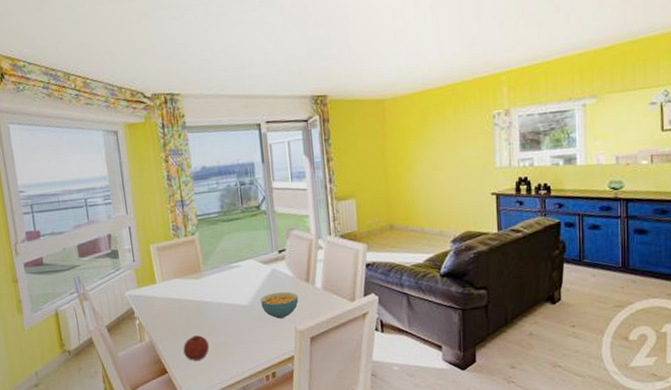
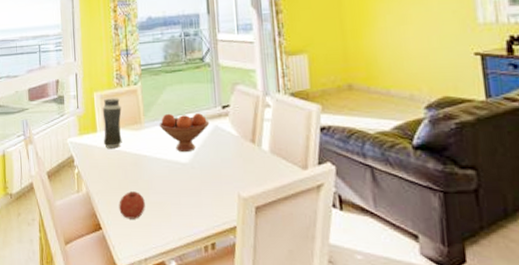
vase: none [160,249,183,298] -> present [102,98,122,148]
fruit bowl: none [218,259,268,296] -> present [159,113,210,153]
cereal bowl: present [261,291,299,319] -> none [201,151,243,181]

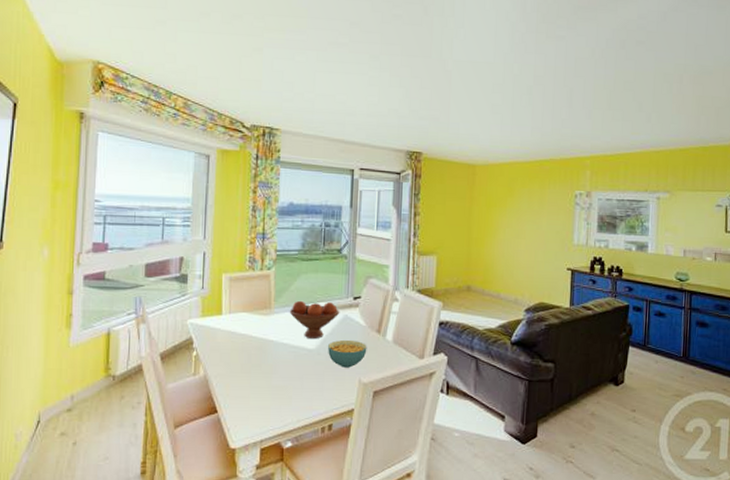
vase: present [102,98,122,148] -> none [227,281,252,332]
fruit: present [119,190,145,219] -> none [238,374,266,403]
cereal bowl: none [201,151,243,181] -> present [328,339,367,368]

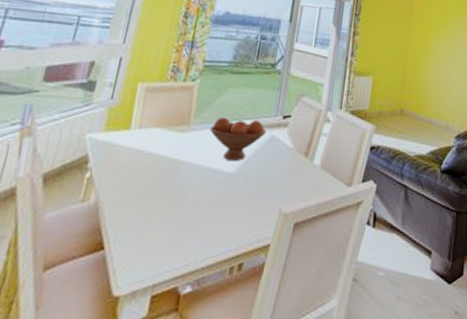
cereal bowl: present [328,339,367,368] -> none [248,163,292,195]

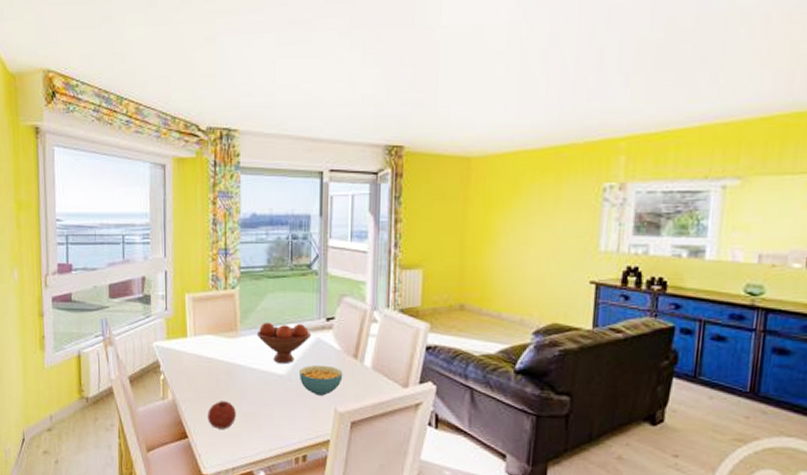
fruit: none [134,201,171,237] -> present [208,400,236,429]
cereal bowl: none [248,163,292,195] -> present [300,365,343,396]

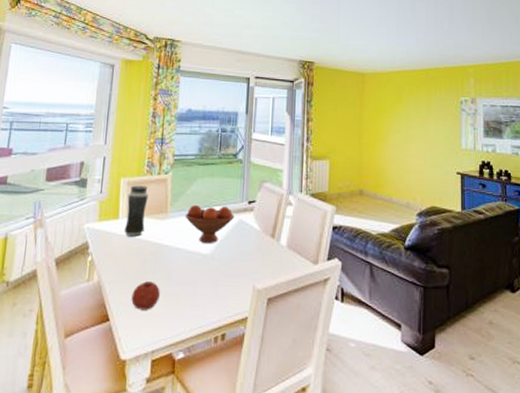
vase: none [193,301,216,356] -> present [123,185,149,237]
cereal bowl: present [300,365,343,396] -> none [222,244,261,274]

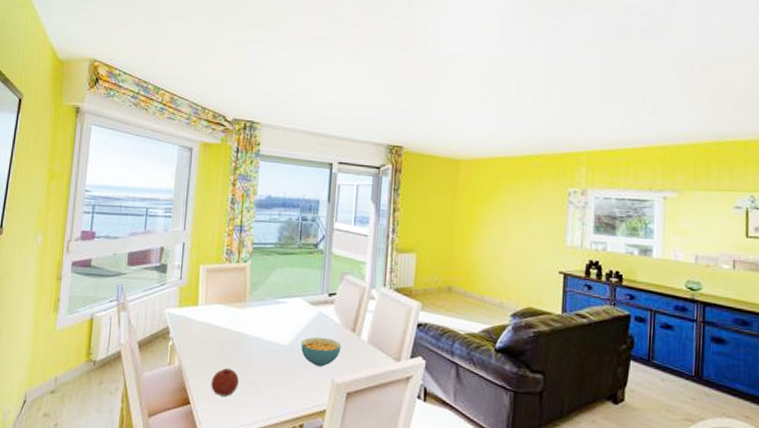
vase: present [123,185,149,237] -> none [203,272,228,324]
fruit bowl: present [185,204,235,244] -> none [263,294,315,335]
cereal bowl: none [222,244,261,274] -> present [301,337,341,367]

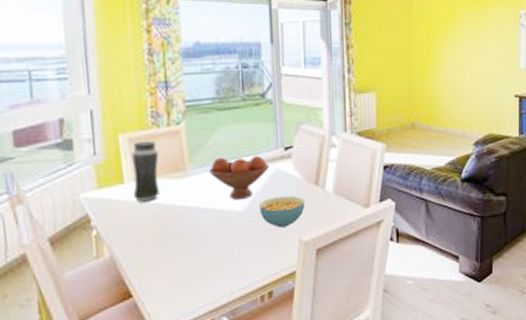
vase: none [203,272,228,324] -> present [131,141,160,202]
fruit: present [211,367,239,397] -> none [155,248,190,281]
fruit bowl: none [263,294,315,335] -> present [208,156,270,200]

